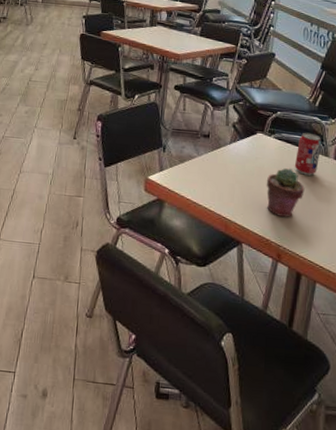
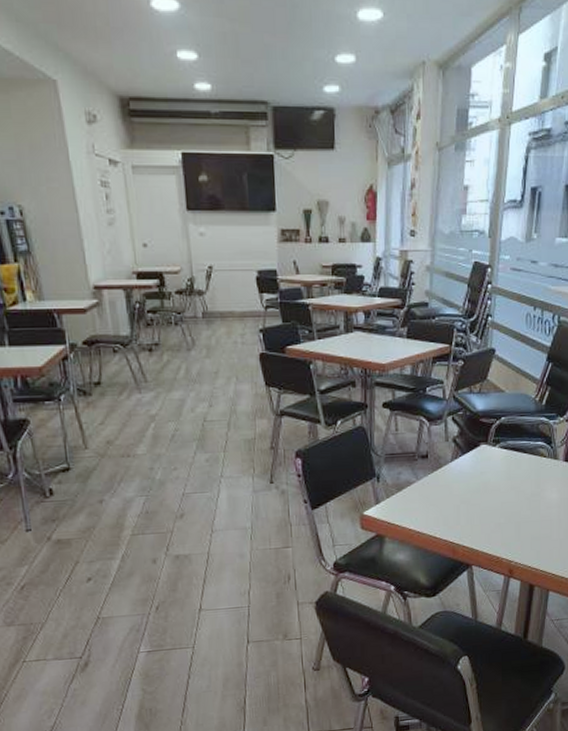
potted succulent: present [266,168,305,218] -> none [493,479,534,532]
beverage can: present [295,132,322,176] -> none [523,436,551,483]

